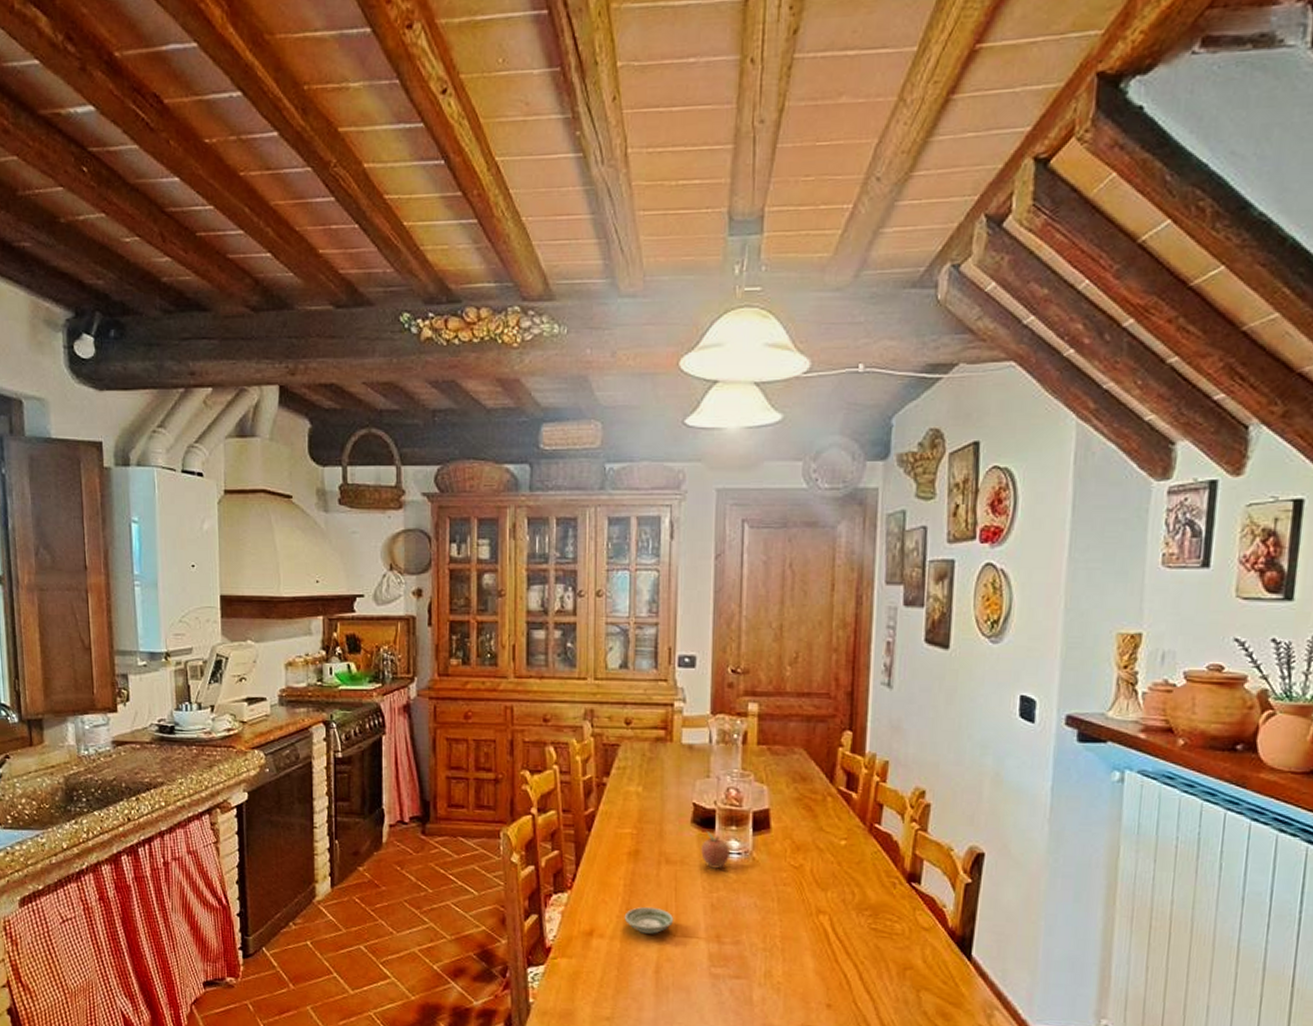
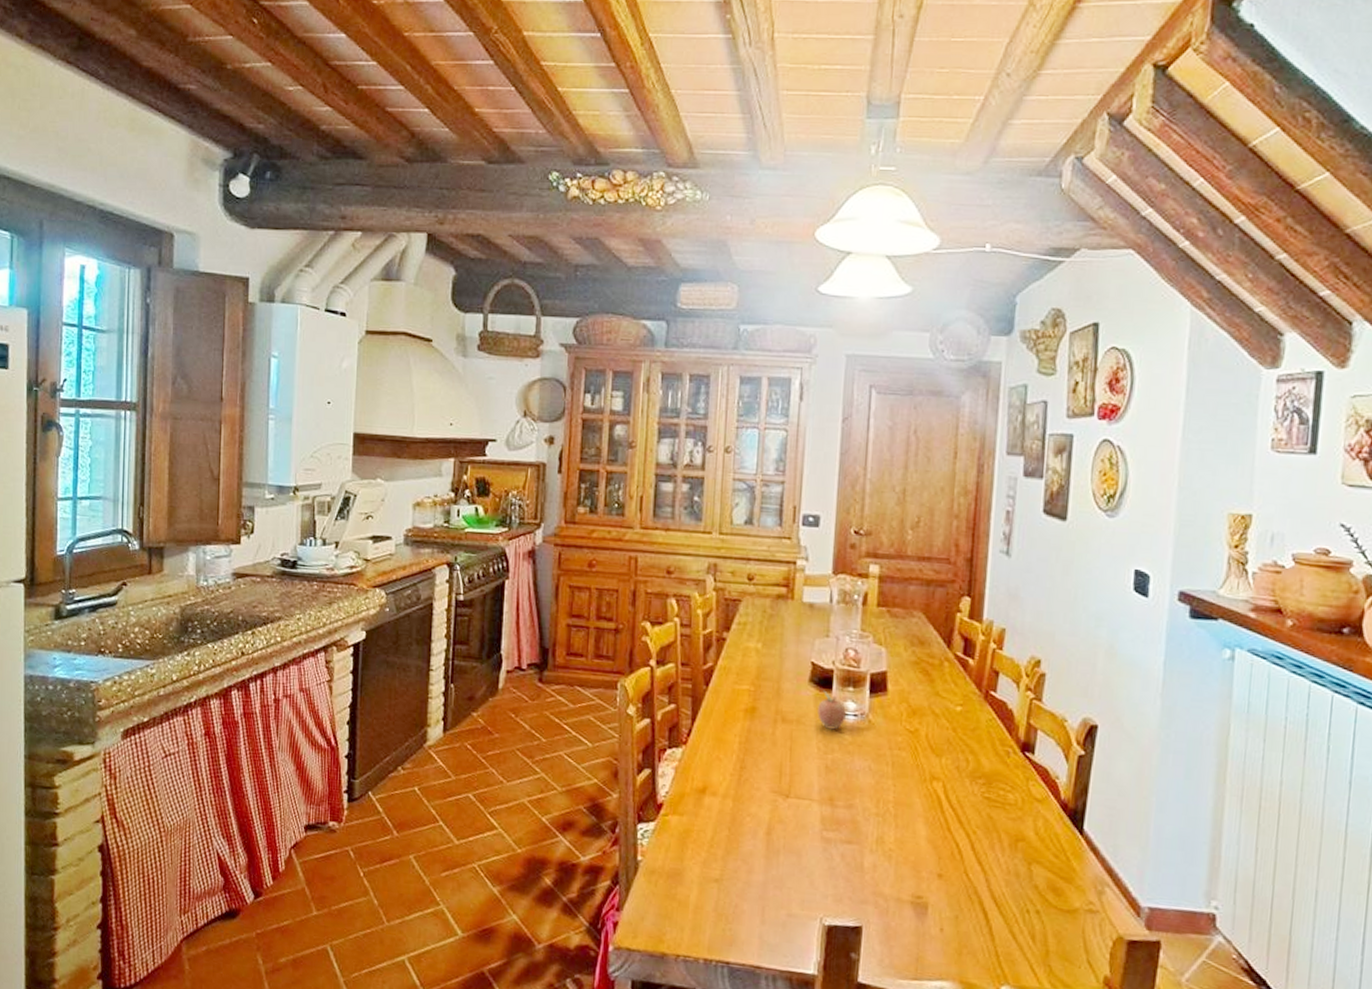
saucer: present [624,907,674,934] -> none [738,766,788,794]

